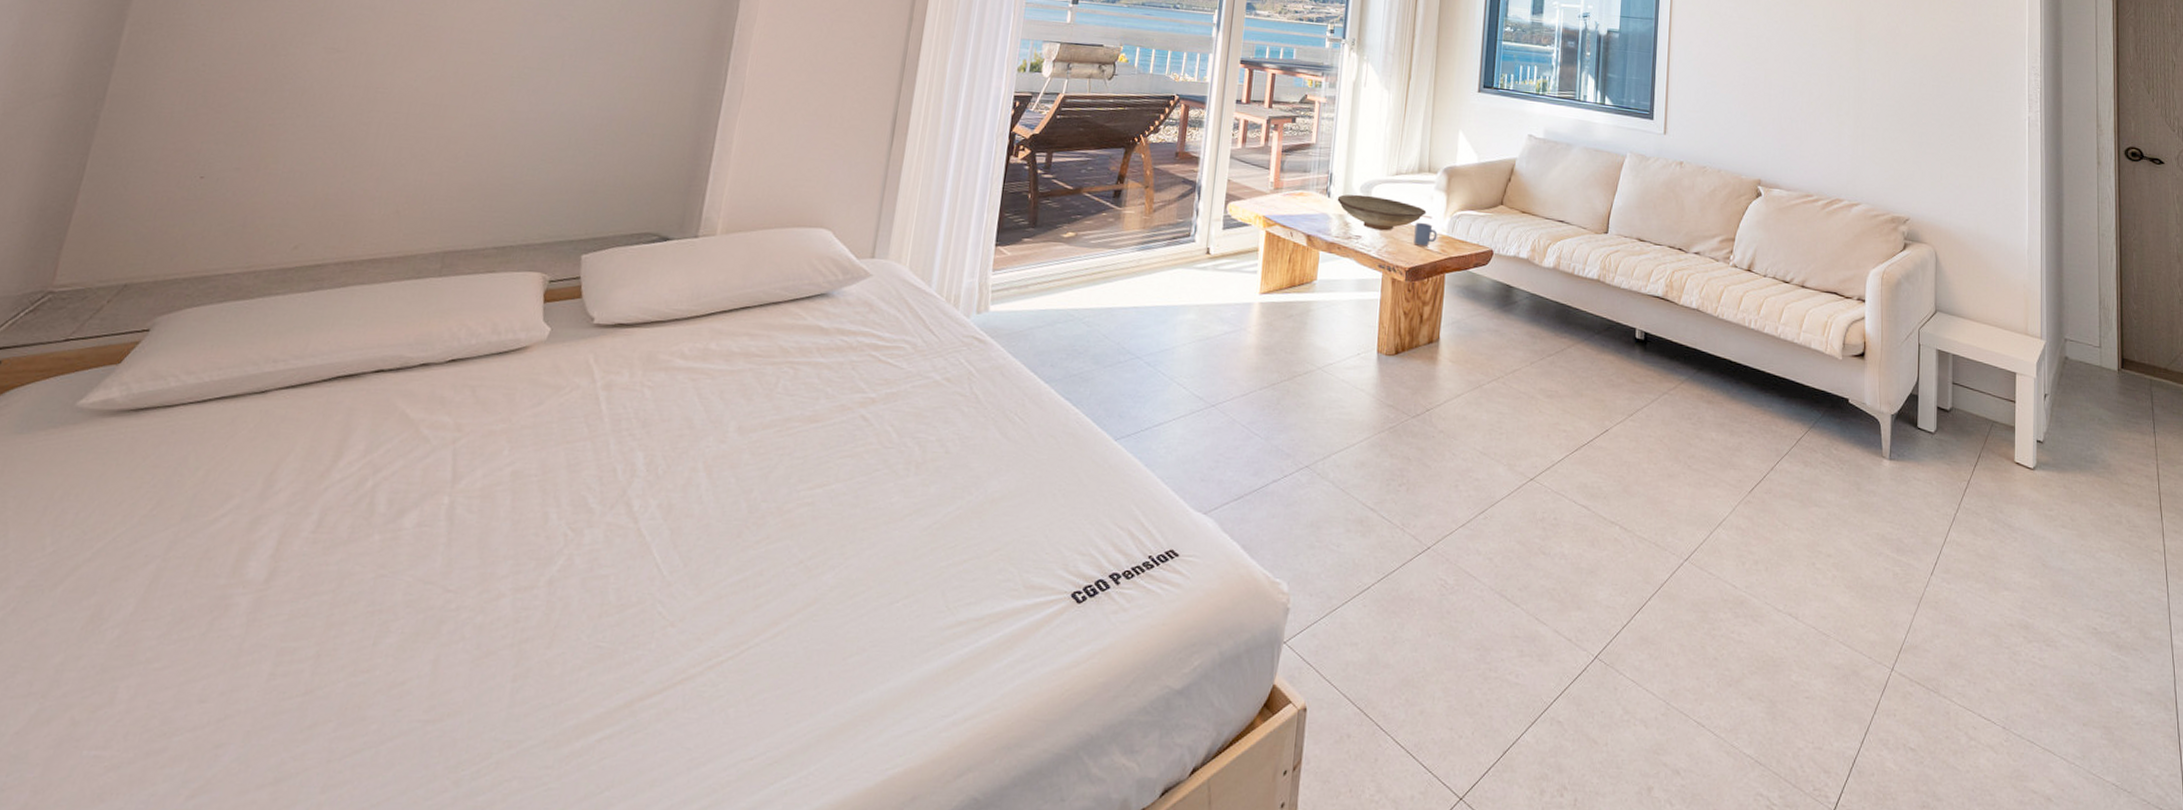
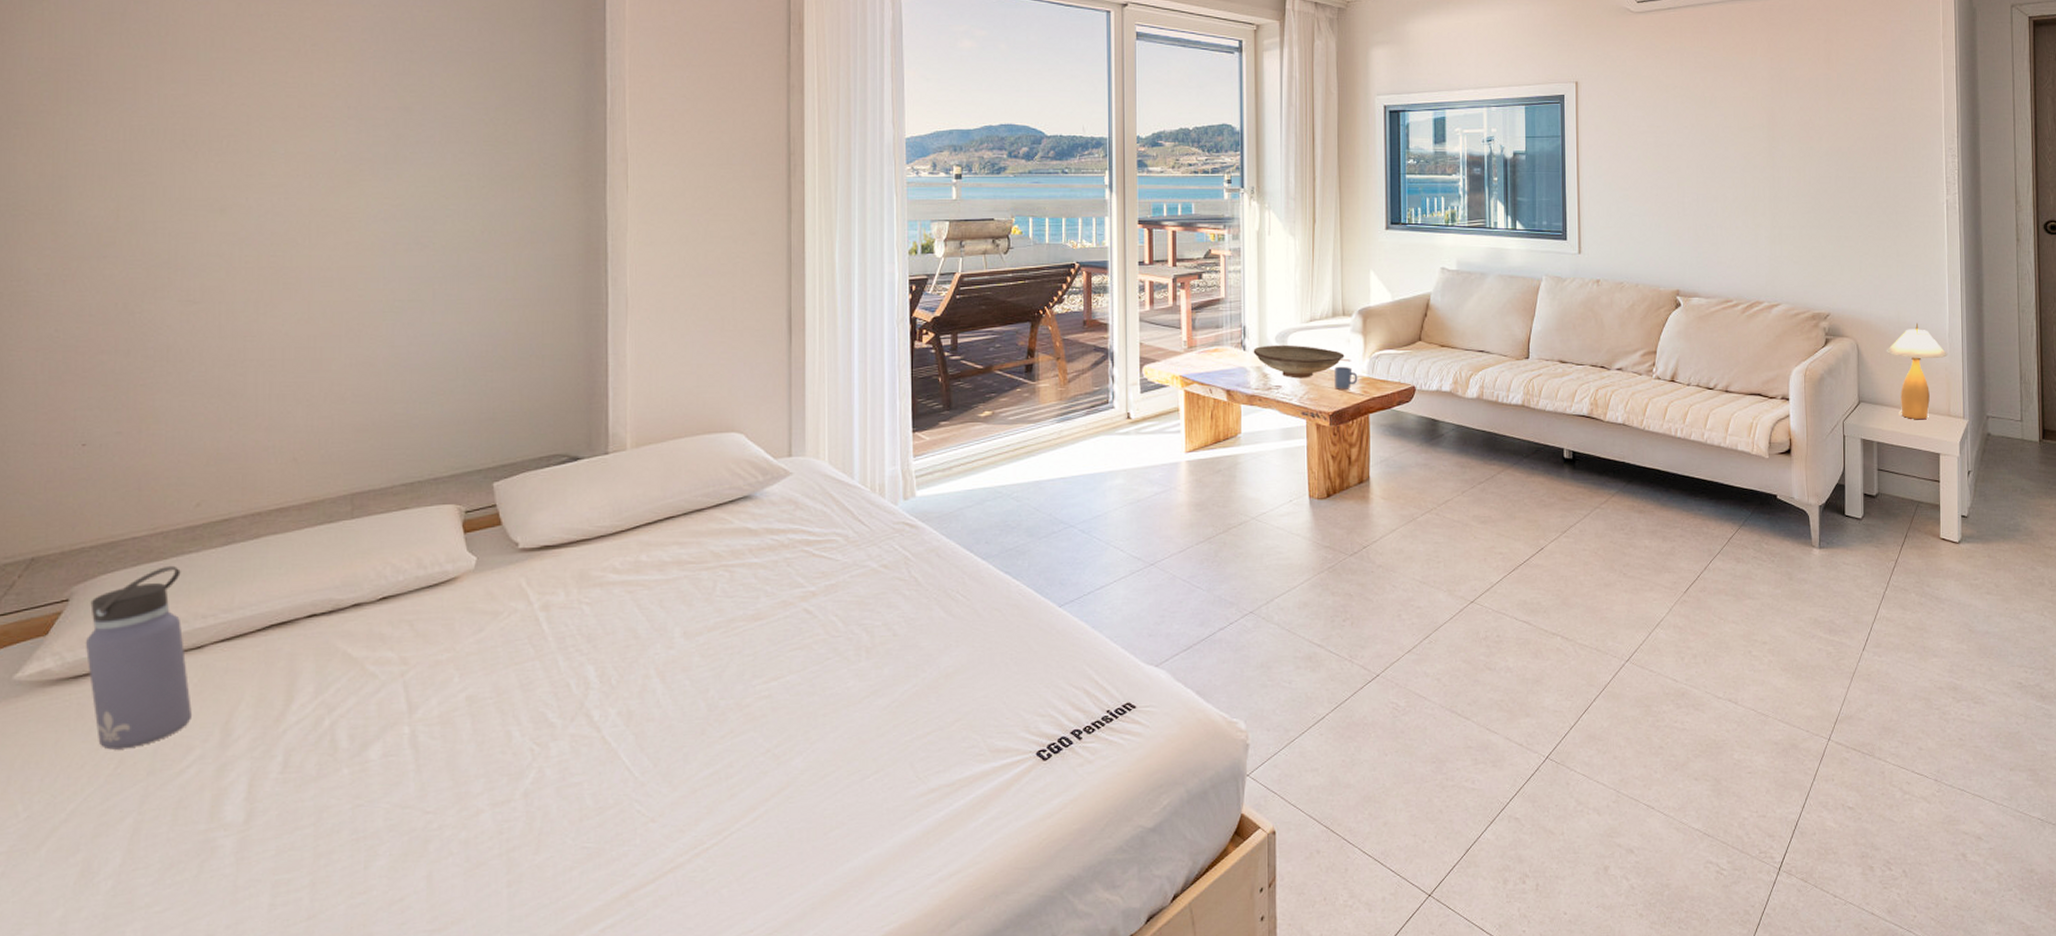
water bottle: none [142,305,264,490] -> present [85,565,192,750]
table lamp: none [1964,236,2027,336] -> present [1886,322,1948,420]

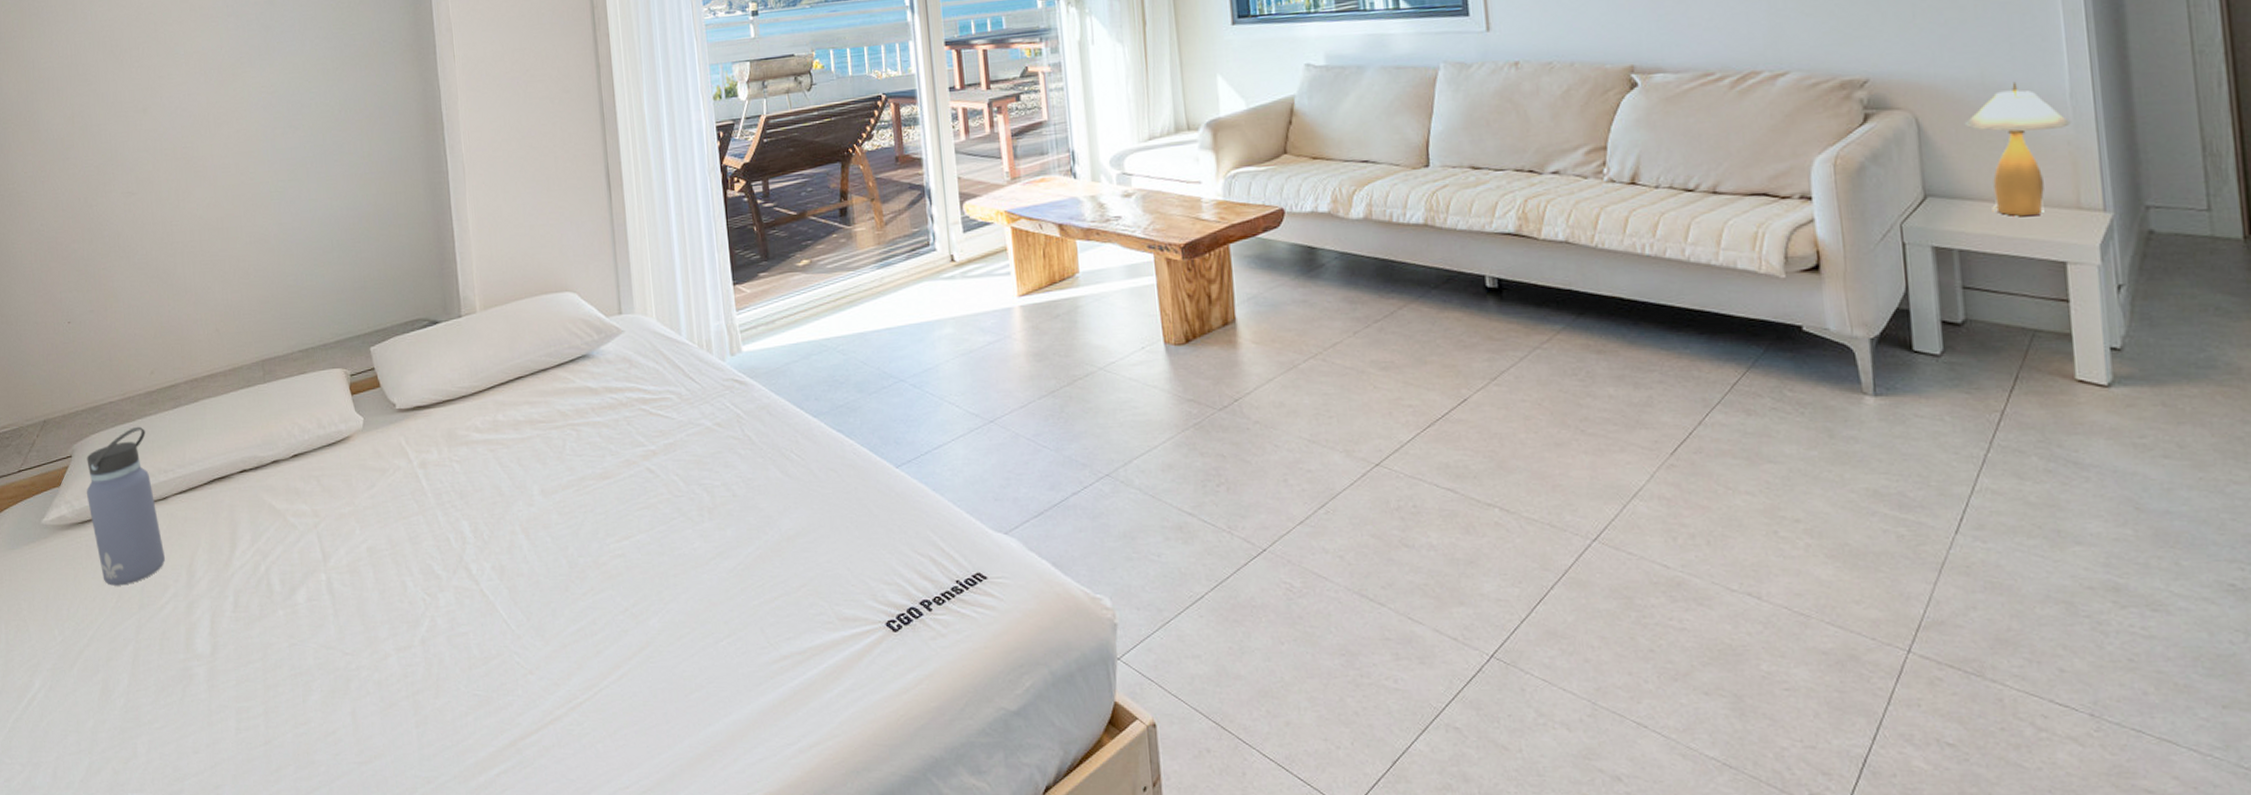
decorative bowl: present [1253,344,1345,379] -> none [1085,168,1194,207]
mug: present [1334,366,1358,390] -> none [1182,189,1212,217]

